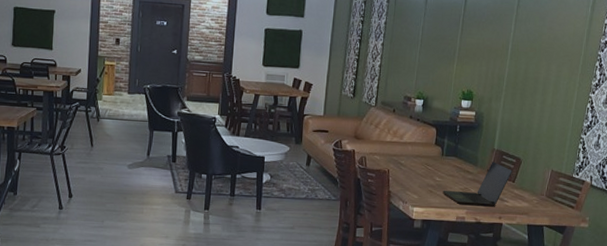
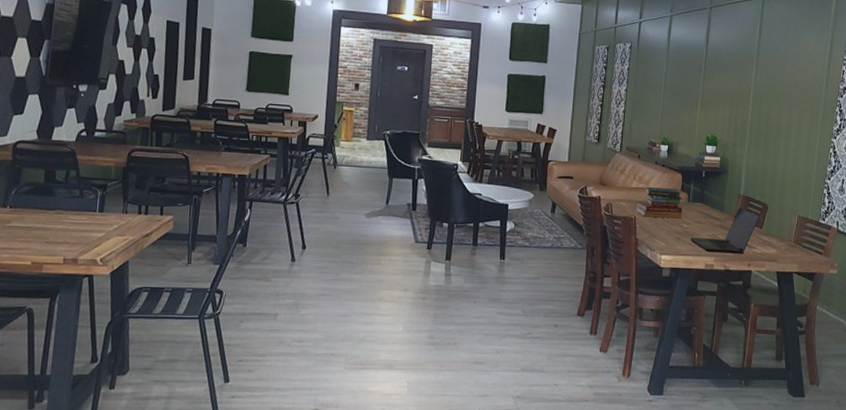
books: none [389,141,436,172] -> present [636,187,683,219]

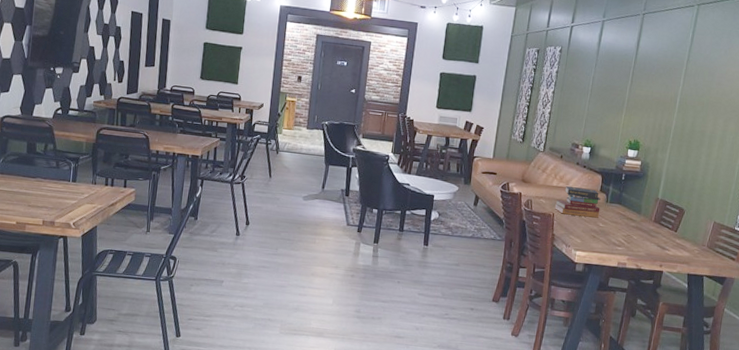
laptop: present [690,207,759,253] -> none [605,211,675,254]

